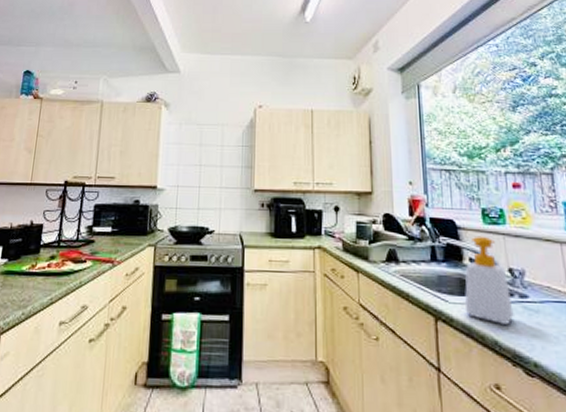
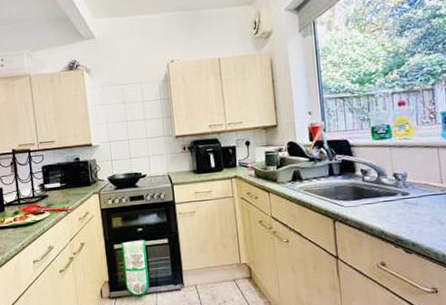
soap bottle: present [464,236,514,324] -> none [357,150,397,218]

